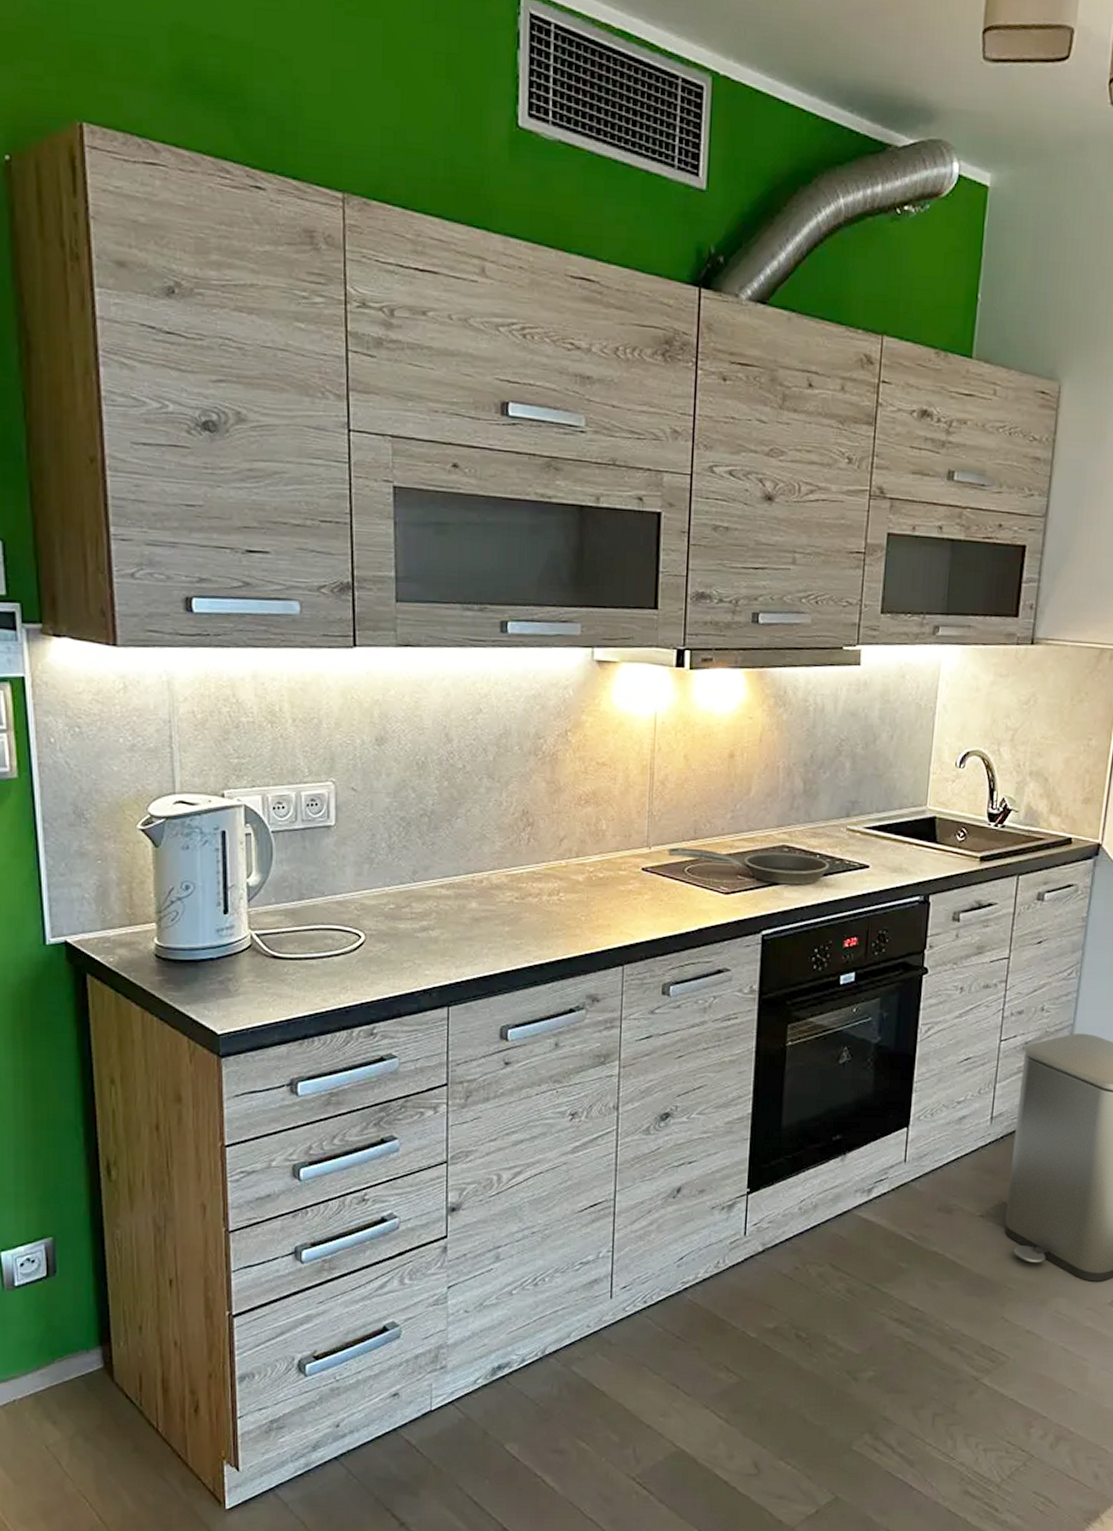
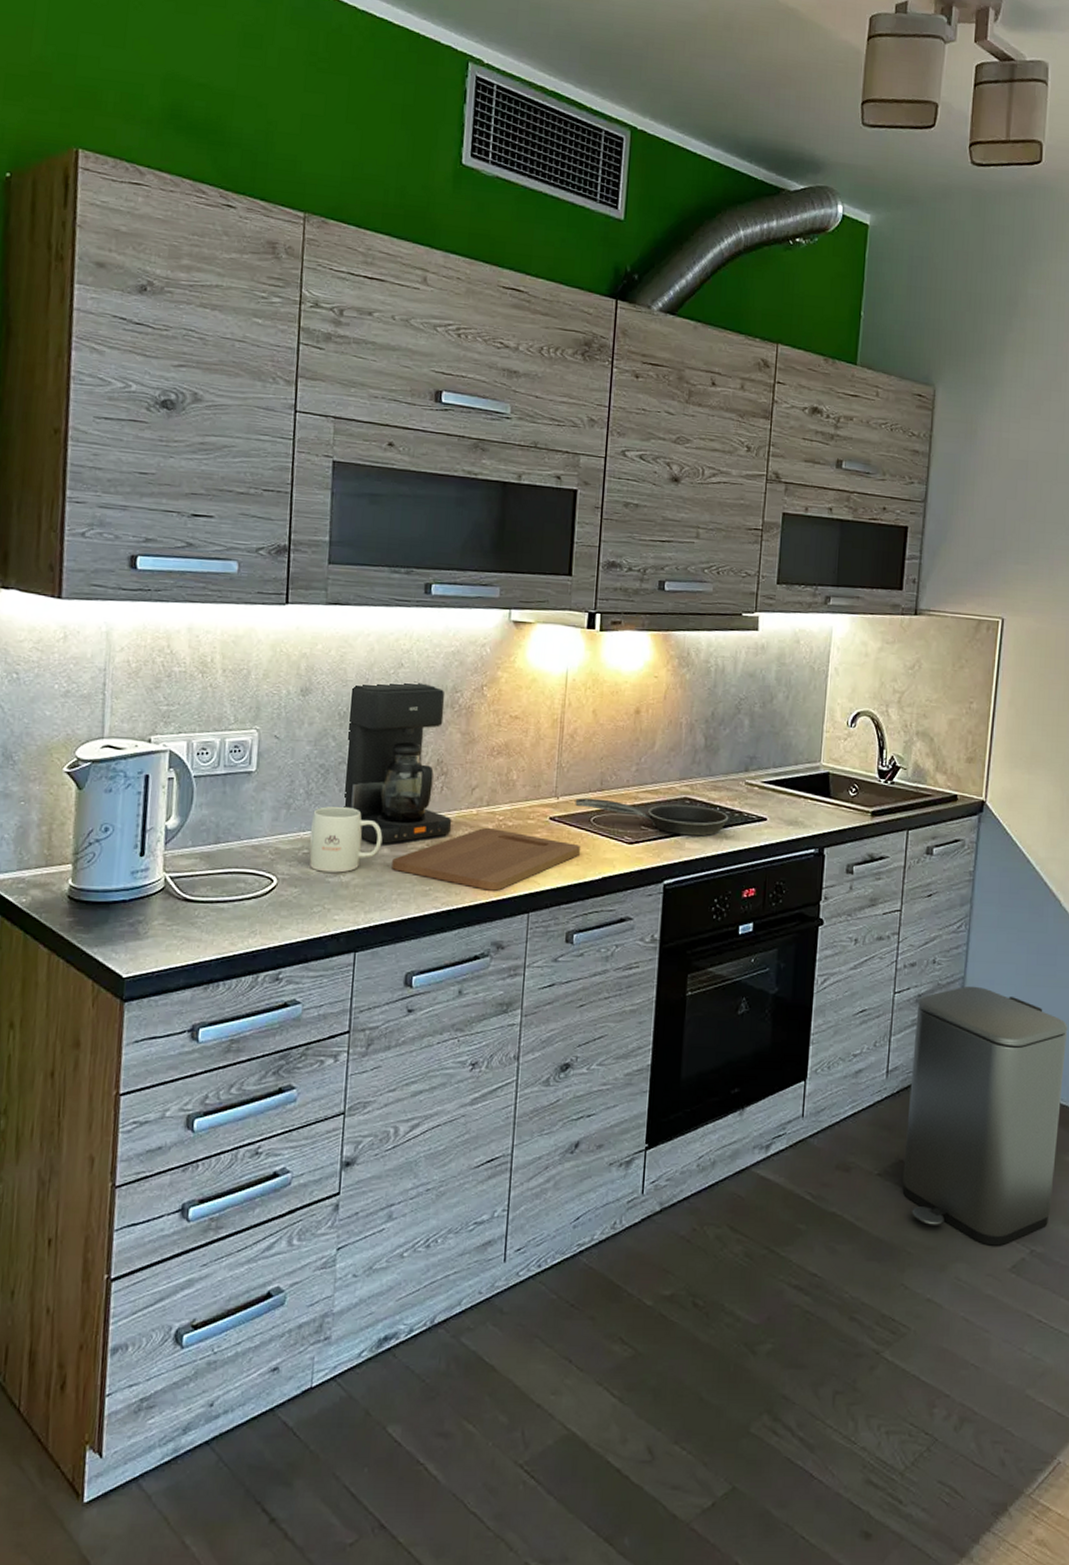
mug: none [395,860,470,928] -> present [309,806,383,873]
coffee maker: none [415,728,541,898] -> present [331,681,452,844]
cutting board: none [481,879,674,944] -> present [392,827,580,891]

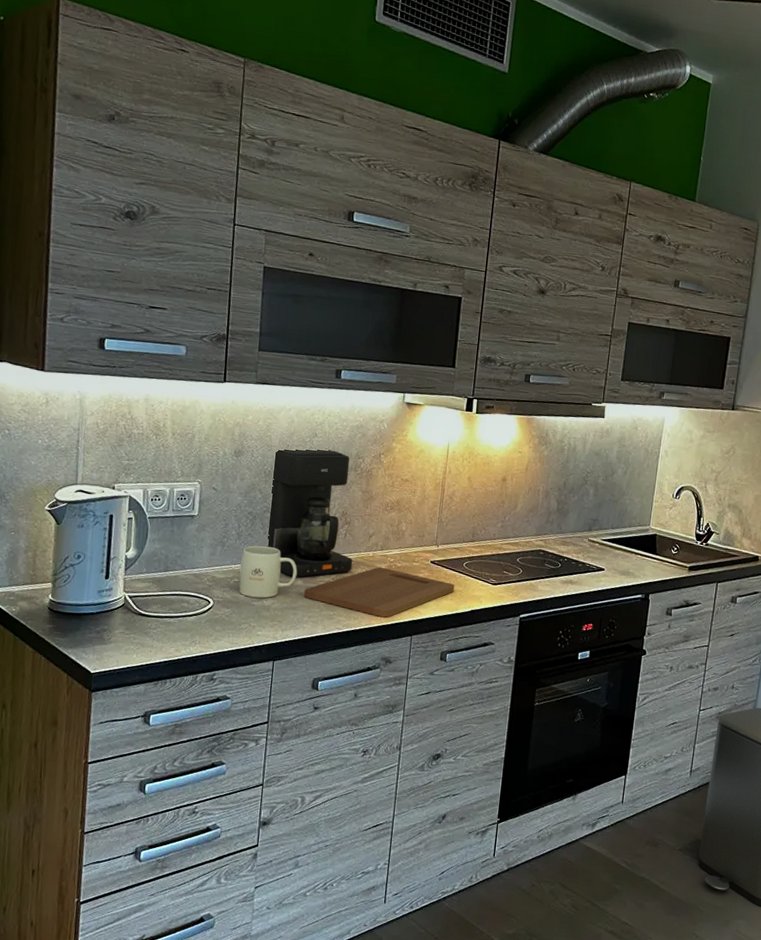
frying pan: present [575,798,729,836] -> none [451,547,574,581]

